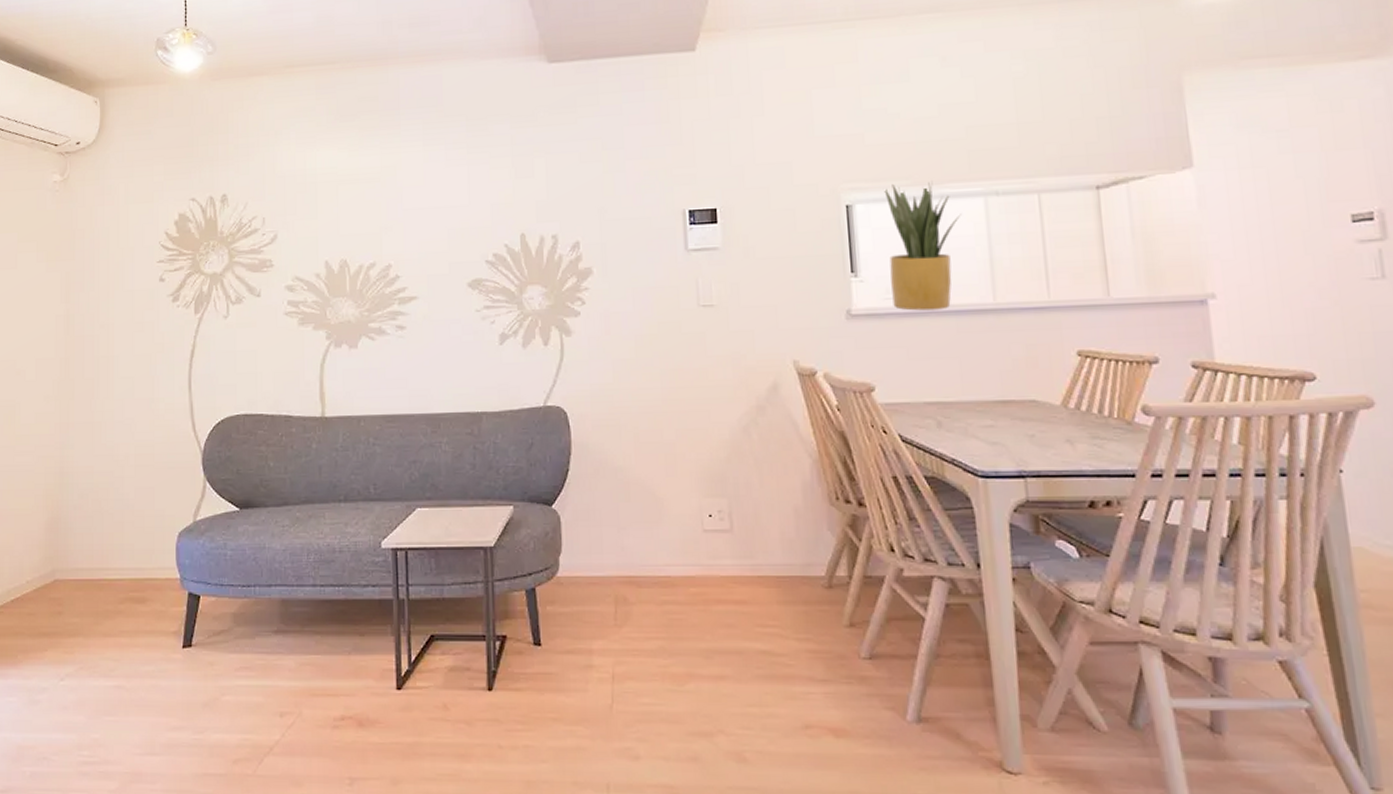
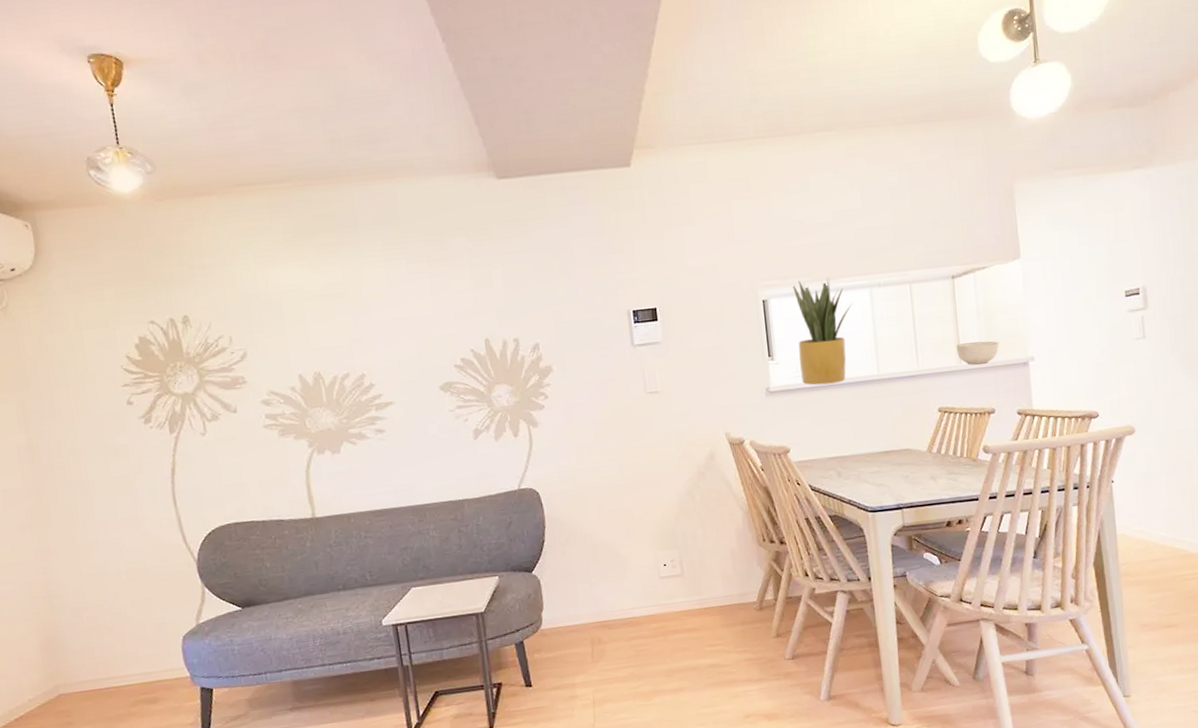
bowl: none [1102,269,1164,300] -> present [956,341,999,366]

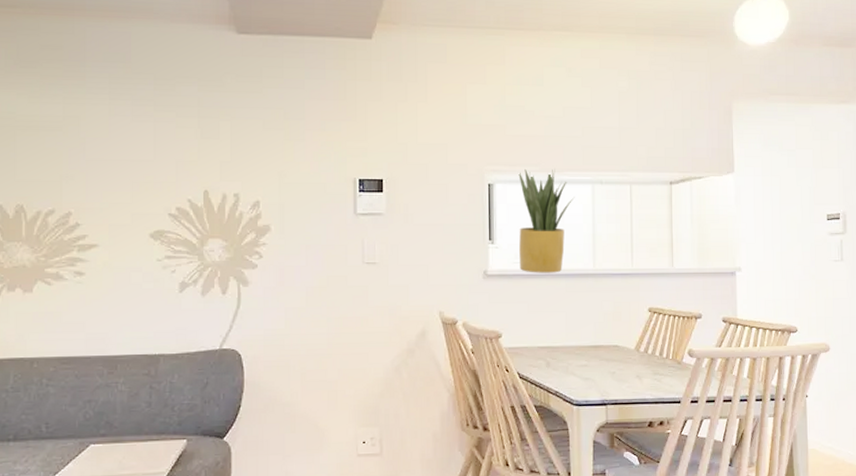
bowl: present [956,341,999,366] -> none [670,248,710,270]

